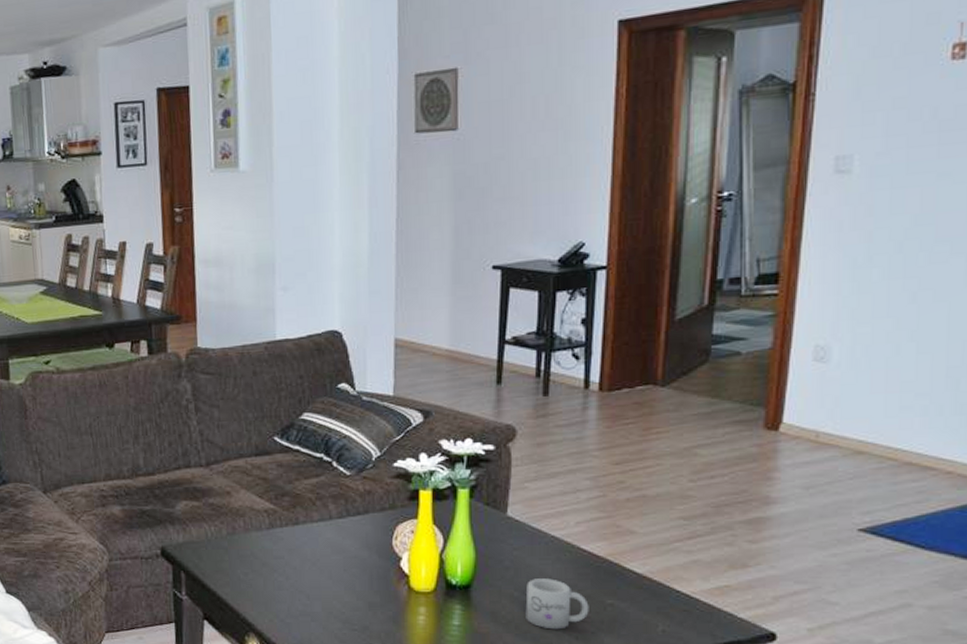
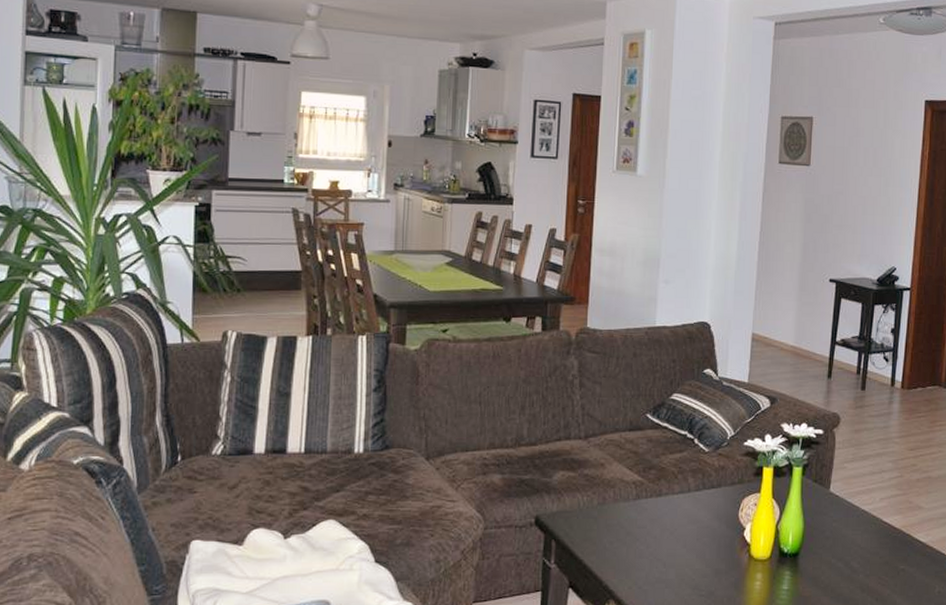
mug: present [525,578,589,630] -> none [839,547,887,592]

